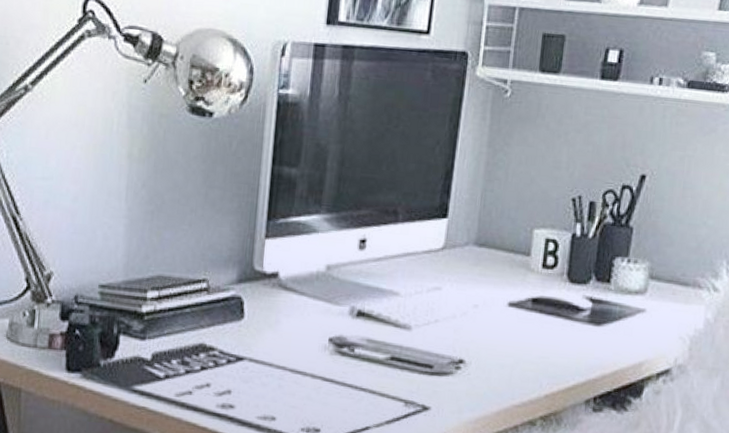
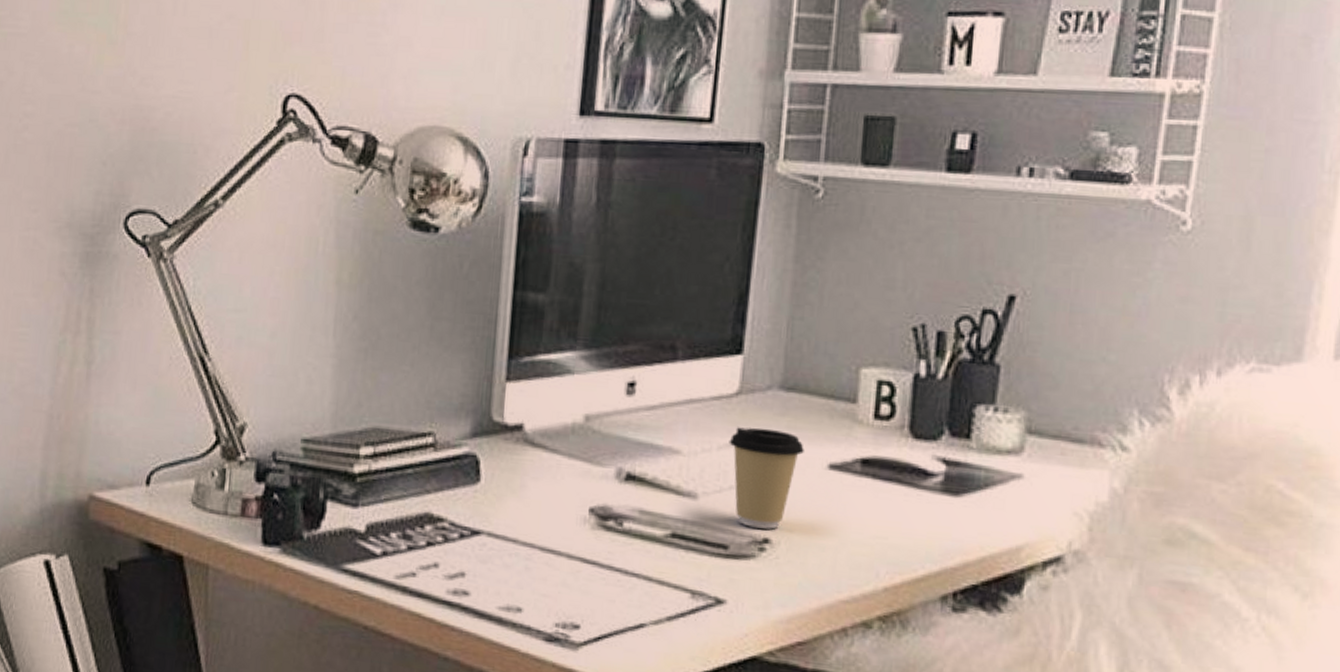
coffee cup: none [435,274,491,353] -> present [729,427,804,530]

